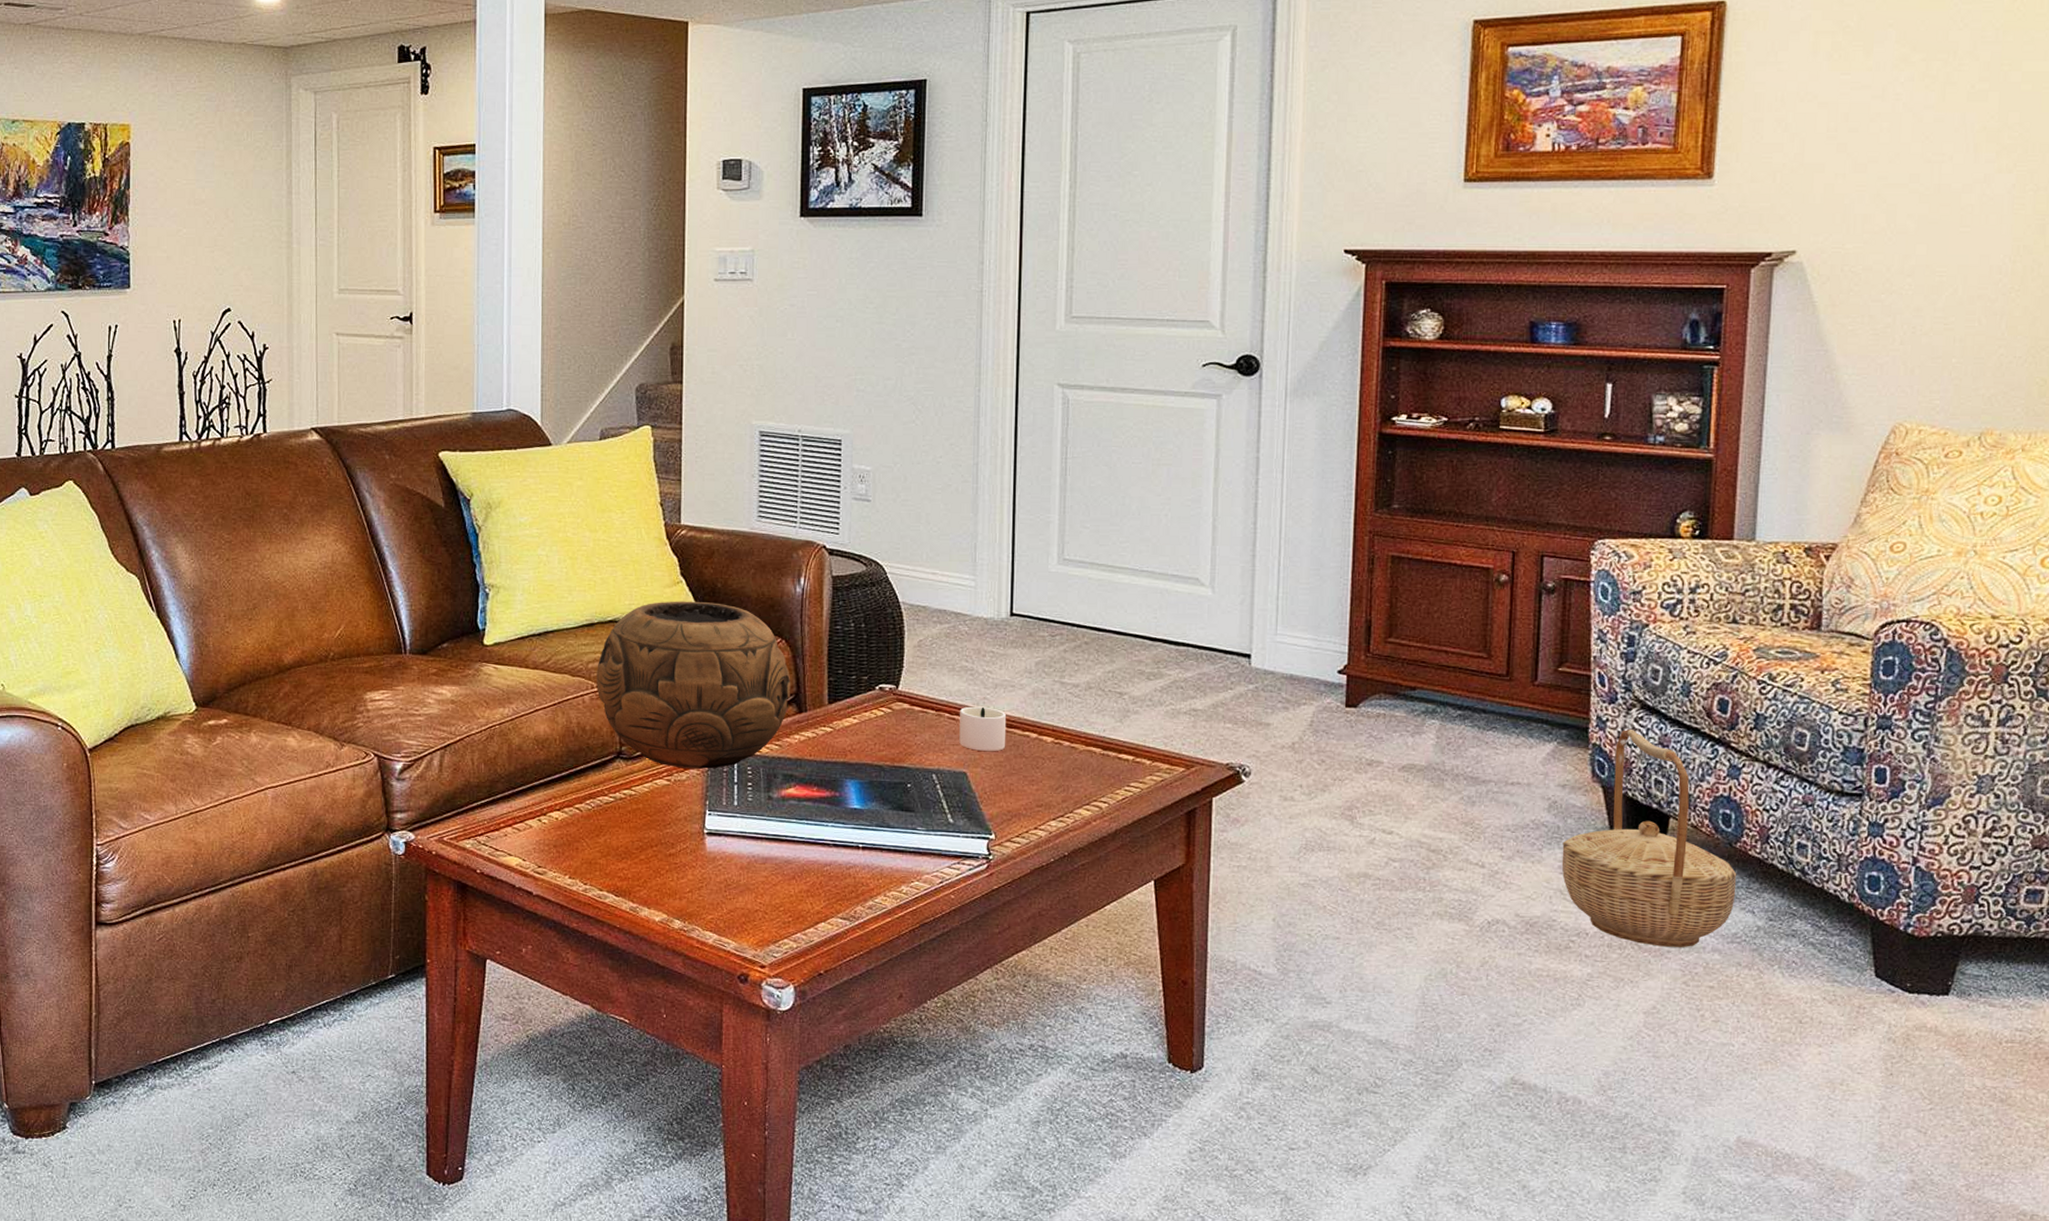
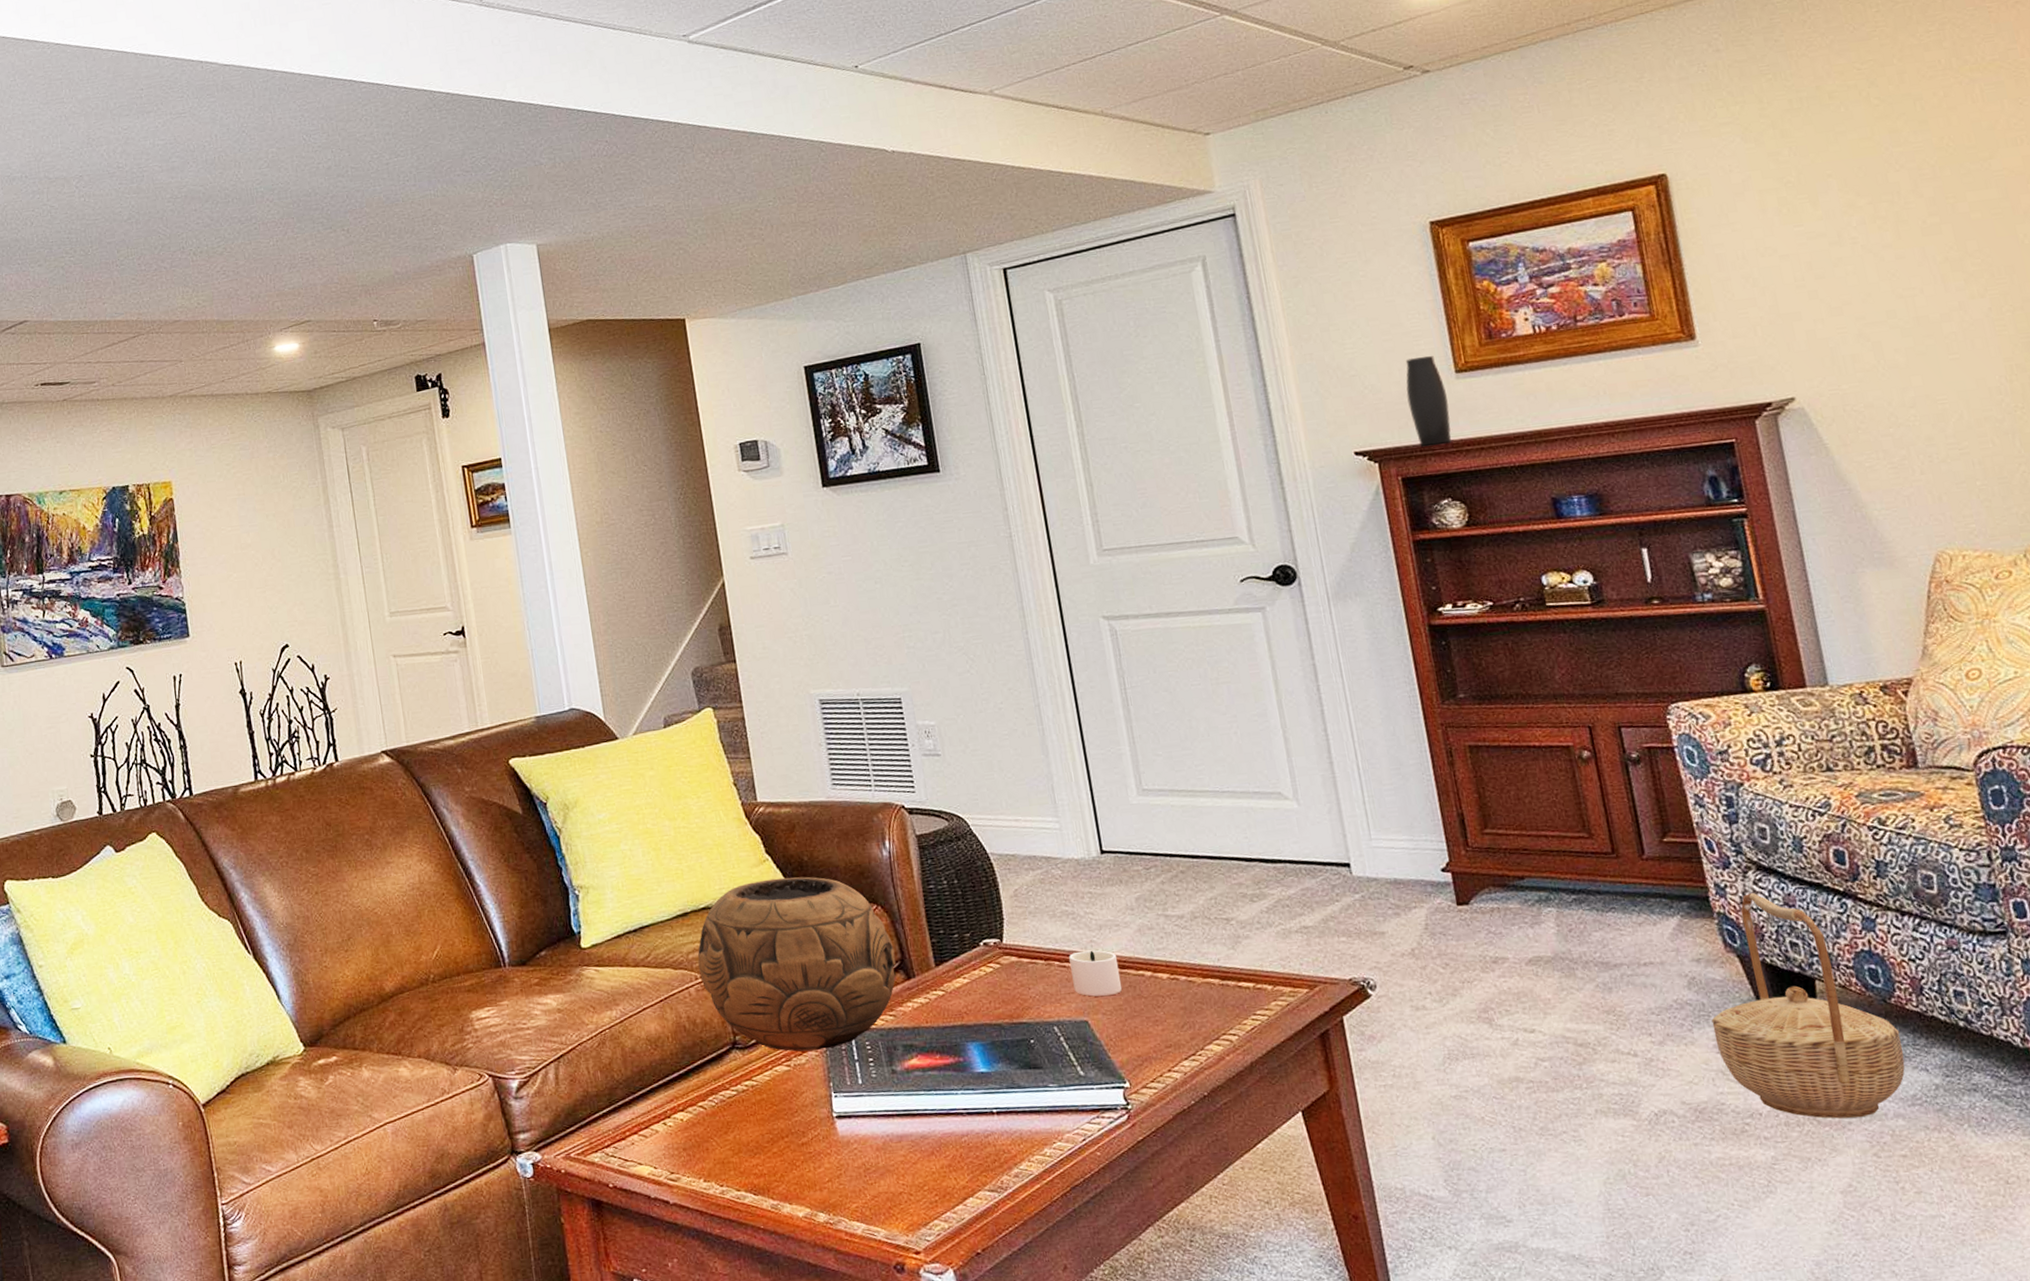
vase: none [1409,161,1450,254] -> present [1405,356,1452,447]

